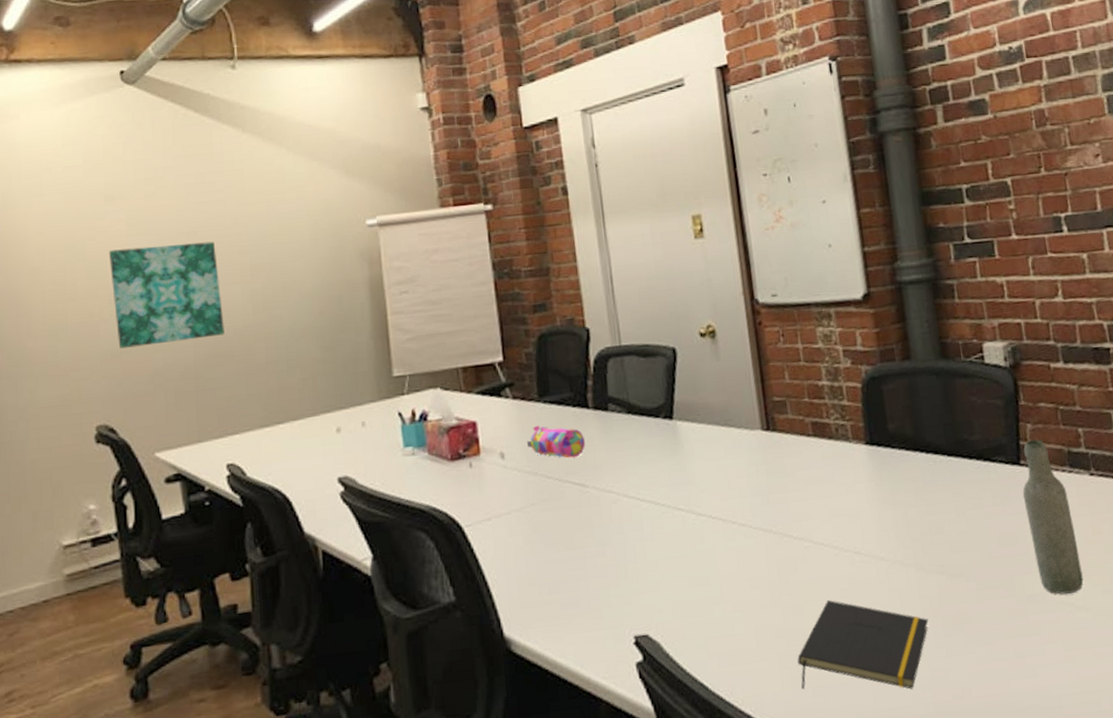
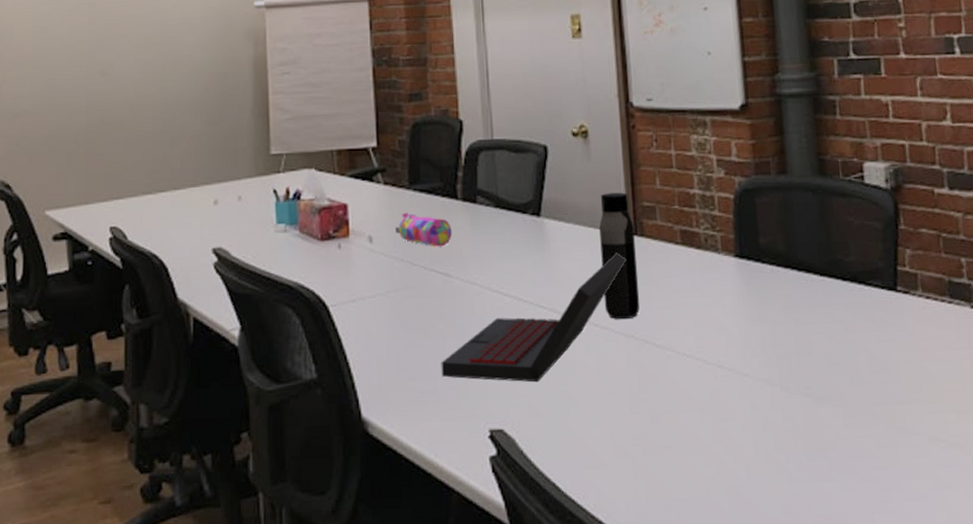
wall art: present [109,241,224,349] -> none [15,13,116,110]
laptop: none [581,449,761,589] -> present [441,253,627,383]
water bottle: none [731,389,777,516] -> present [599,192,640,320]
notepad: present [797,600,929,690] -> none [653,412,791,512]
bottle: present [1023,439,1084,595] -> none [898,266,959,429]

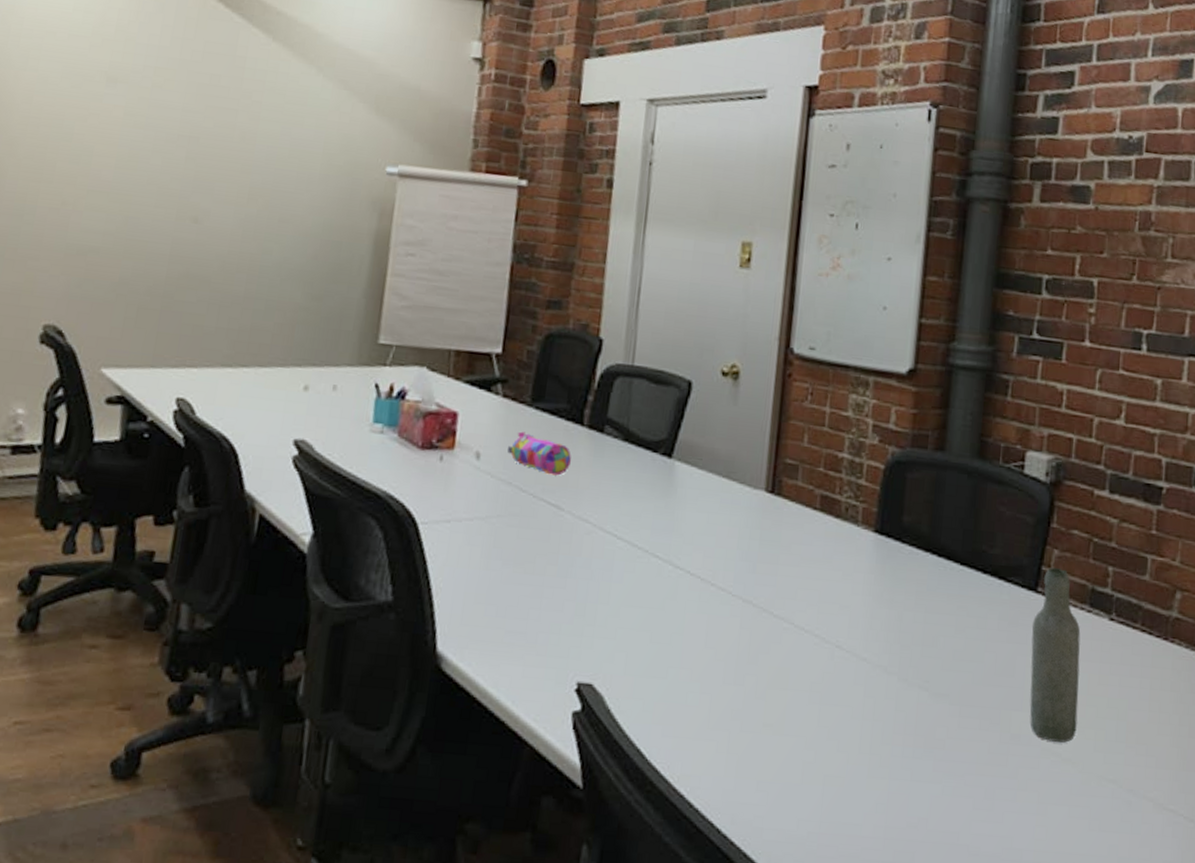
laptop: present [441,253,627,383] -> none [533,509,759,638]
water bottle: present [599,192,640,320] -> none [725,443,772,583]
bottle: none [898,266,959,429] -> present [1029,567,1081,743]

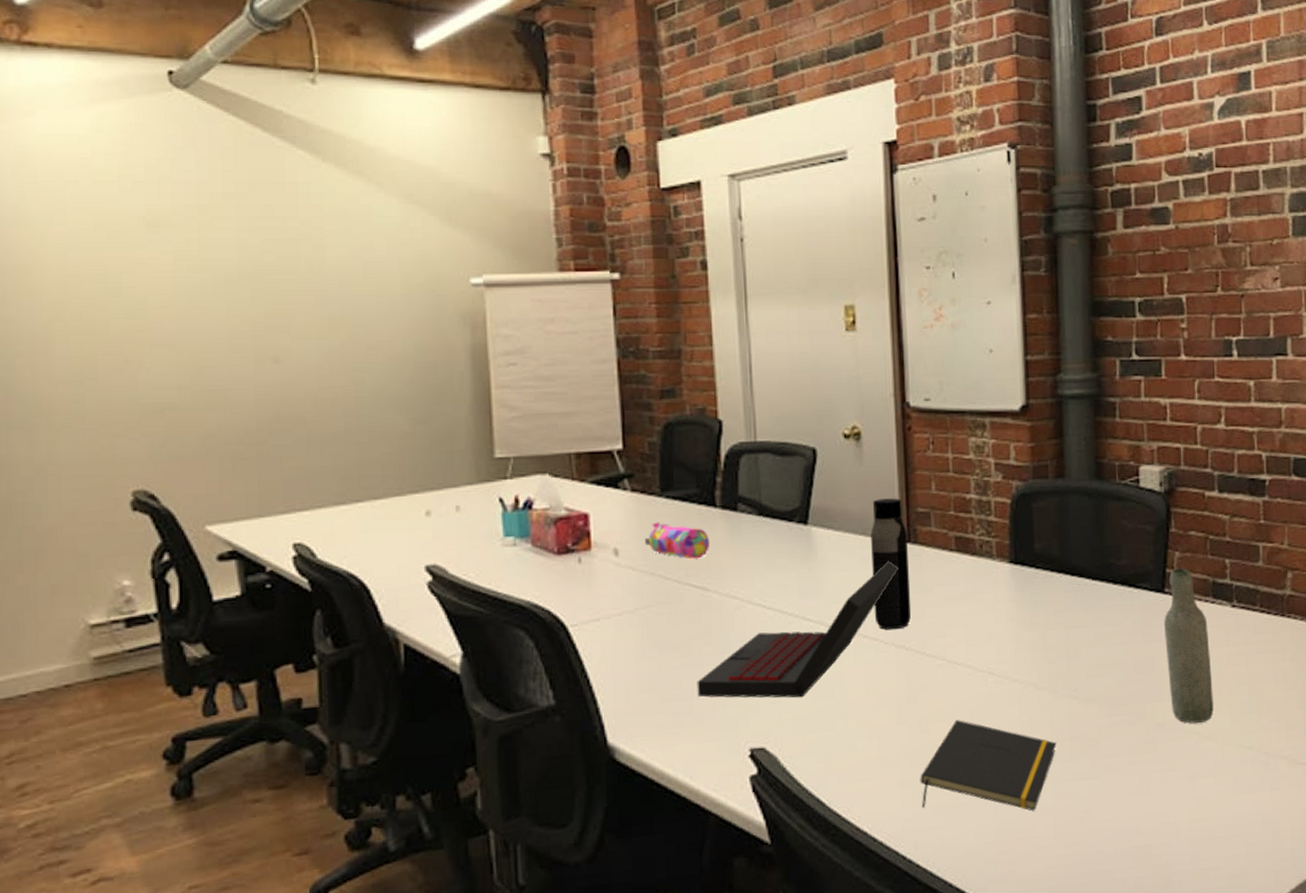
laptop: none [533,509,759,638] -> present [697,561,899,698]
water bottle: none [725,443,772,583] -> present [871,498,912,630]
notepad: none [745,691,899,807] -> present [920,720,1057,811]

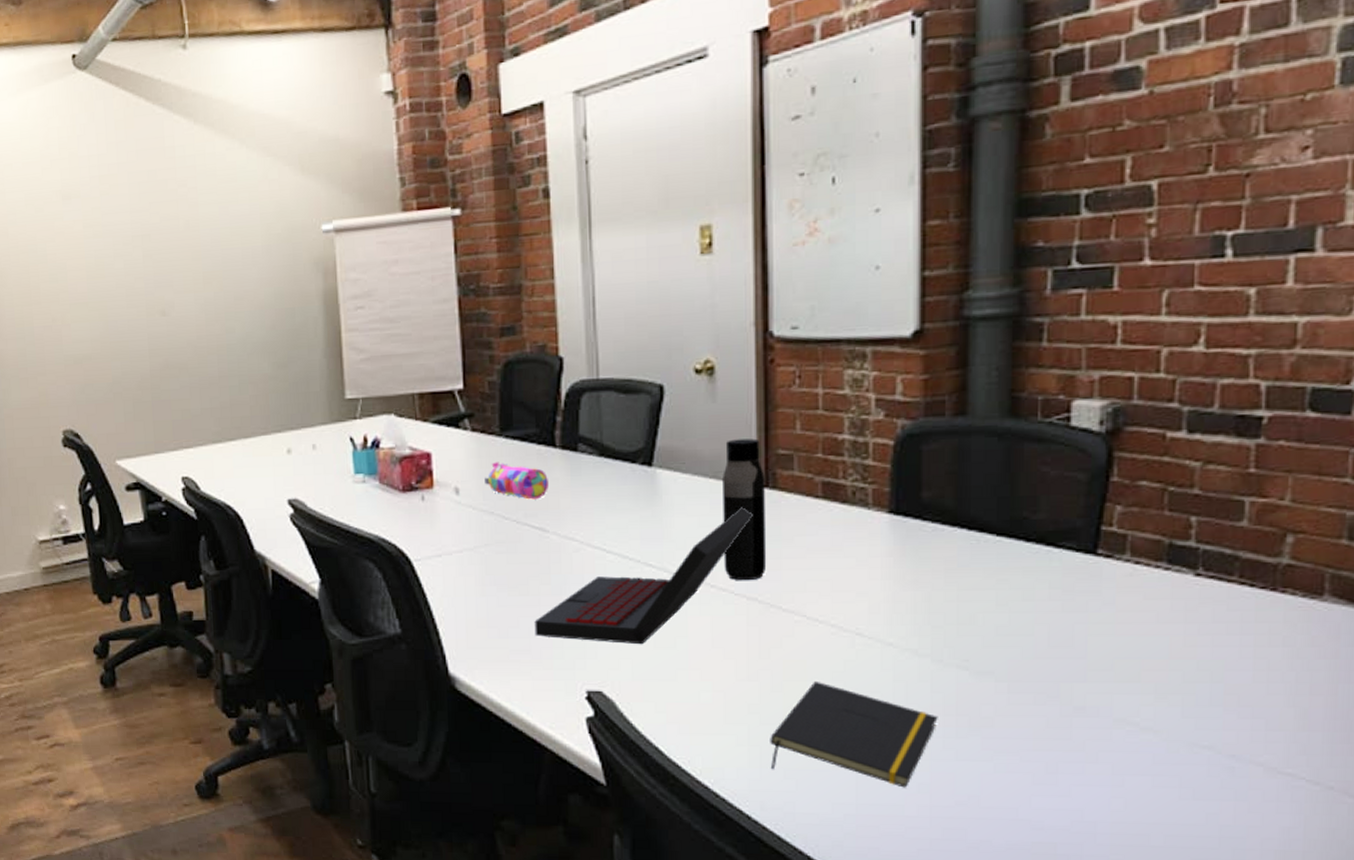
bottle: present [1164,568,1214,724] -> none [1093,526,1159,711]

